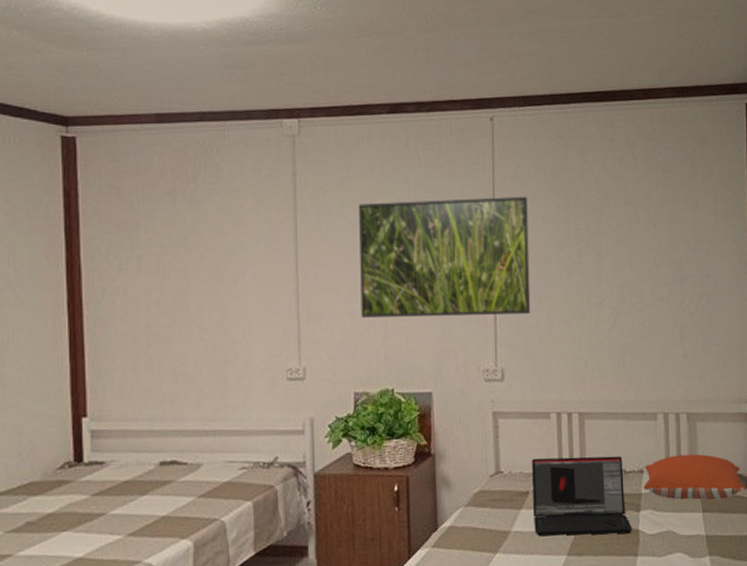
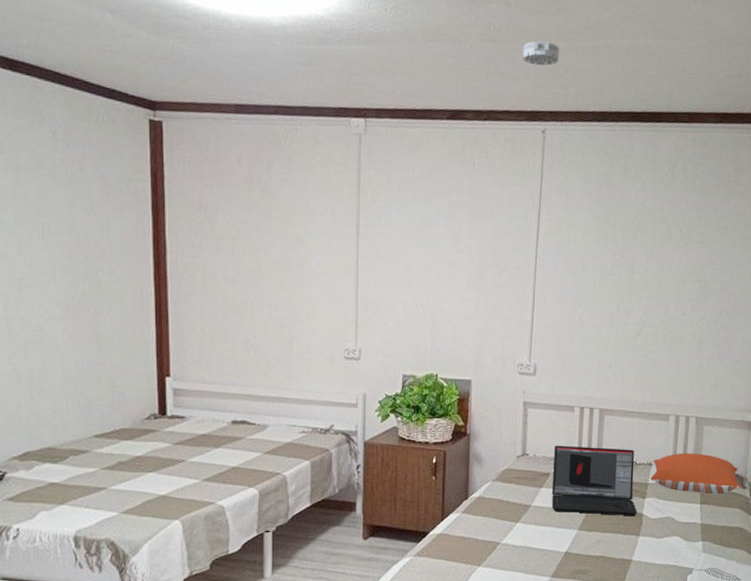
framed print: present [359,196,531,318] -> none [413,203,571,317]
smoke detector: none [463,28,502,53] -> present [523,41,559,66]

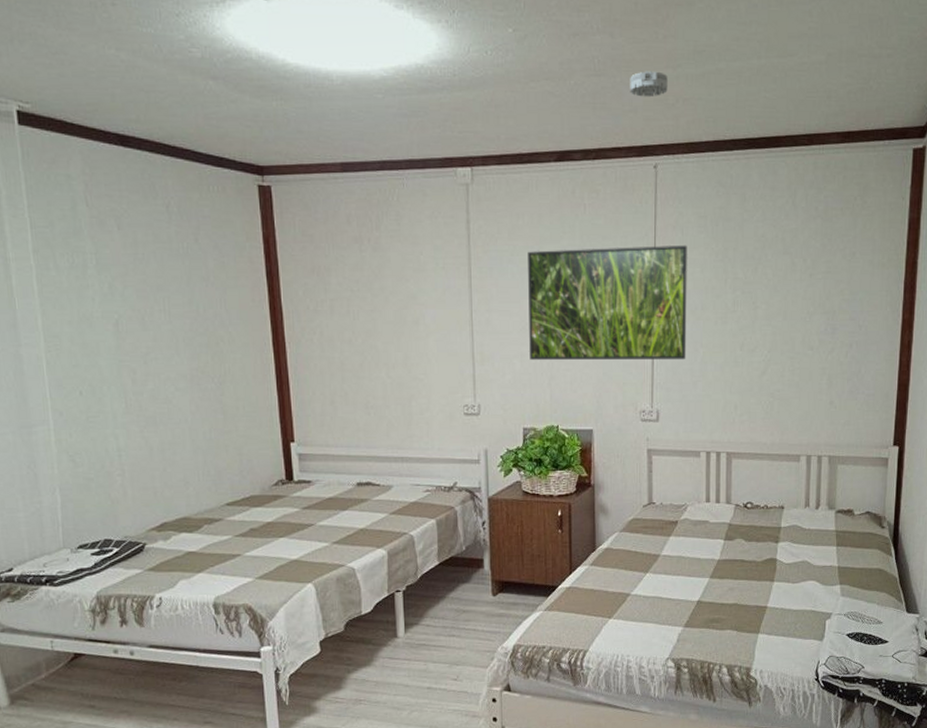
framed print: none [413,203,571,317] -> present [528,245,687,360]
laptop: present [552,445,637,516] -> none [681,492,770,562]
pillow: present [650,453,741,495] -> none [783,493,879,536]

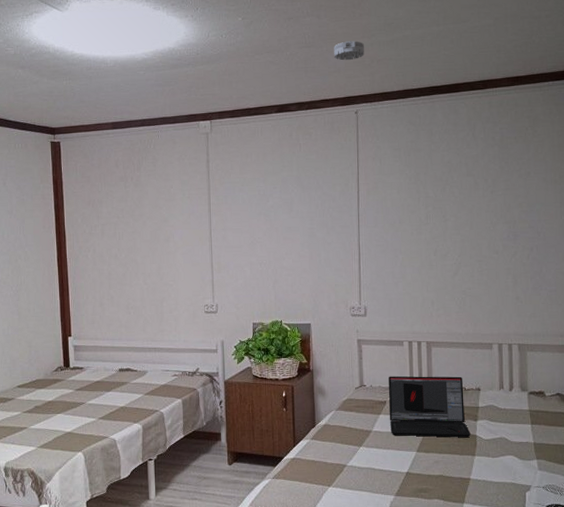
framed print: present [528,245,687,360] -> none [255,172,388,267]
laptop: none [681,492,770,562] -> present [389,376,471,438]

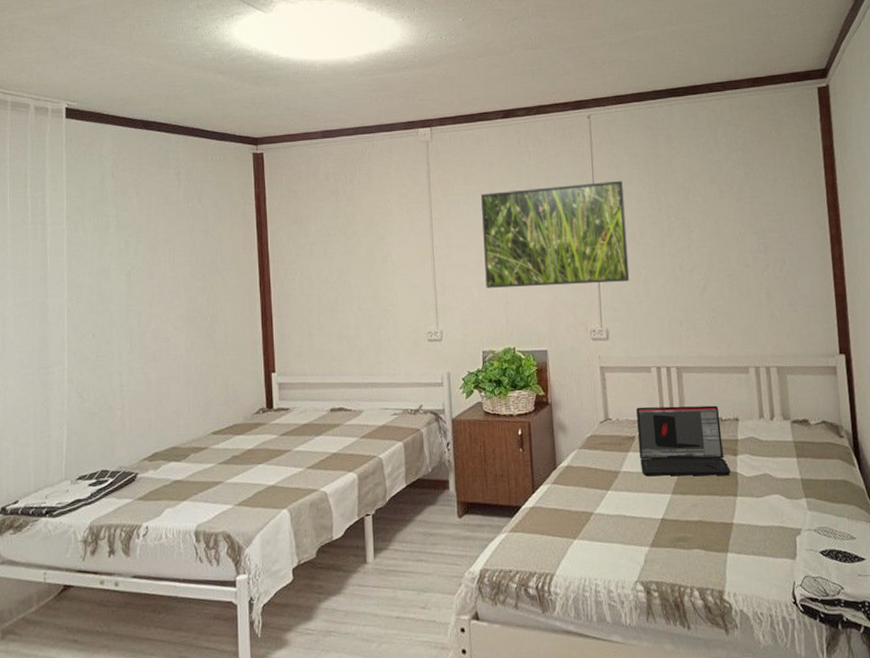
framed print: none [255,172,388,267] -> present [481,180,630,288]
smoke detector: present [334,41,364,61] -> none [562,42,595,63]

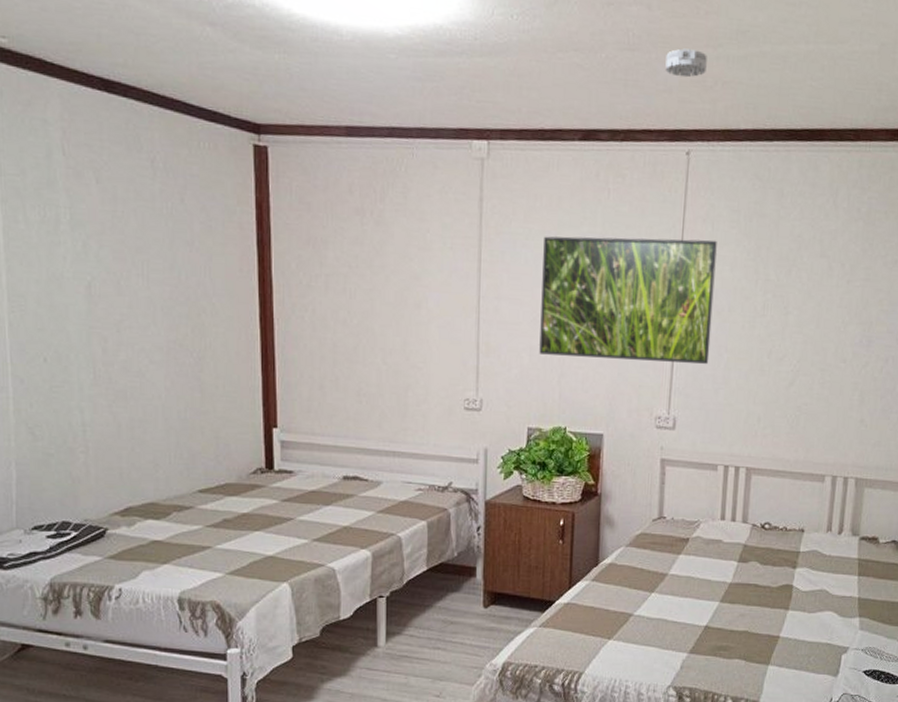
smoke detector: none [562,42,595,63] -> present [665,48,707,78]
laptop: present [636,405,731,476] -> none [691,507,786,588]

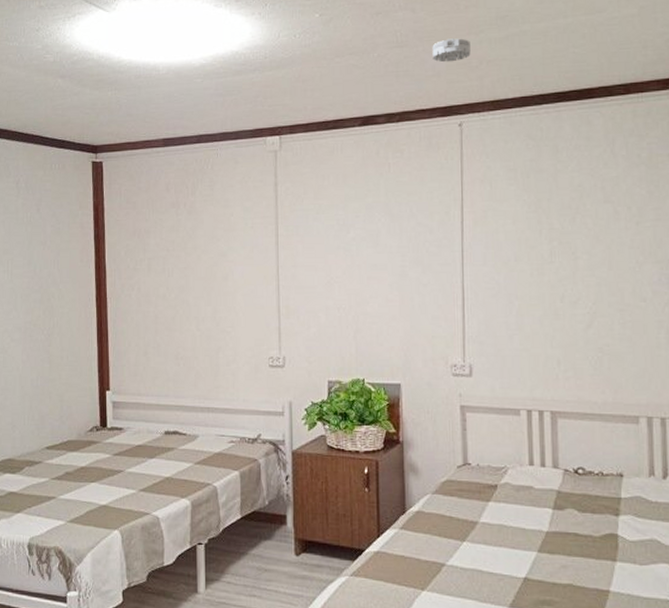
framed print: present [539,236,717,364] -> none [333,197,500,313]

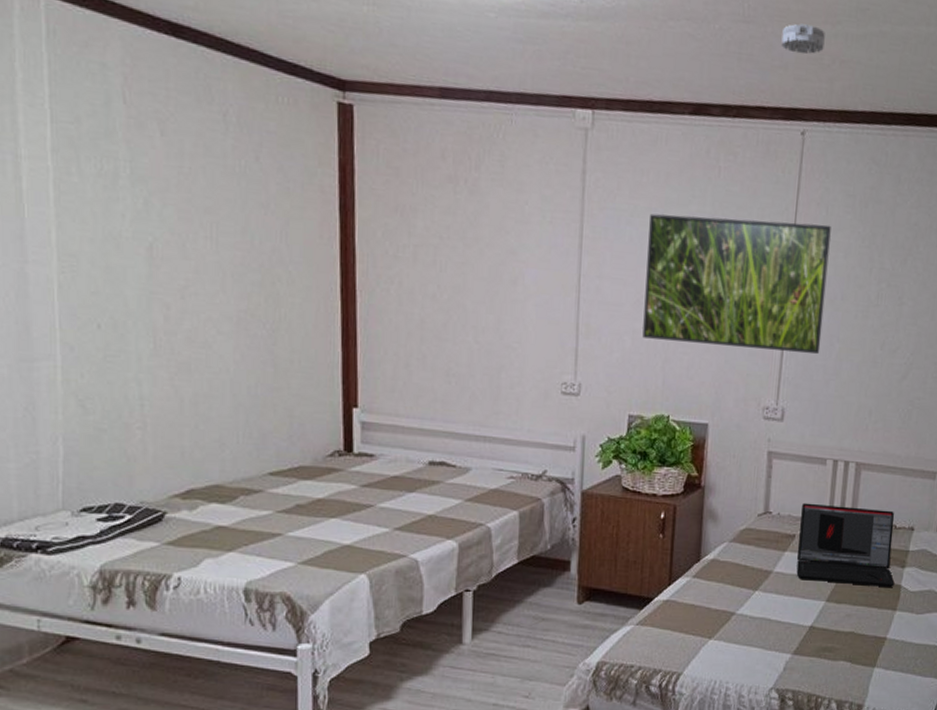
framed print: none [333,197,500,313] -> present [642,213,831,354]
laptop: none [501,453,610,538] -> present [796,503,895,588]

